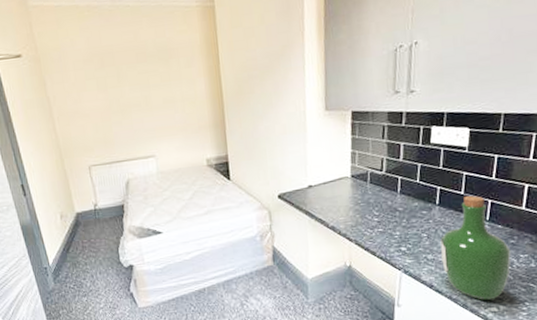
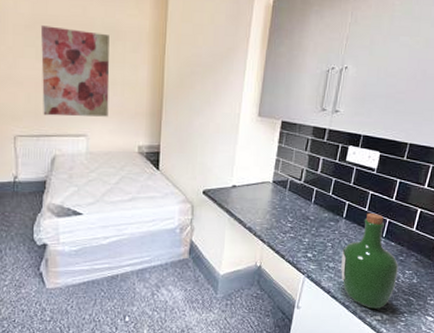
wall art: none [97,54,173,143] -> present [40,25,110,117]

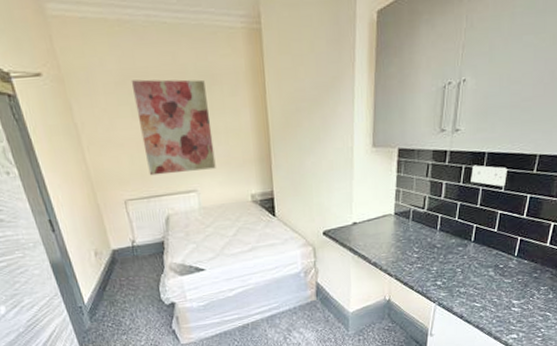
wine bottle: present [341,212,399,309] -> none [473,232,533,328]

